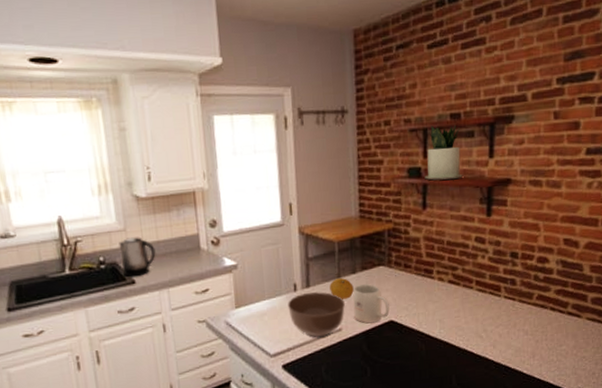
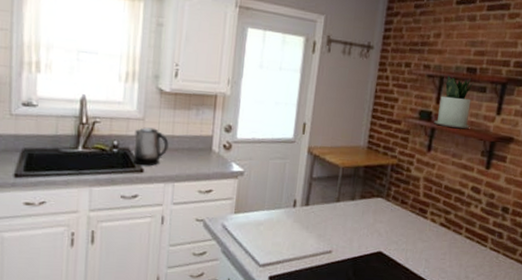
bowl: present [288,291,345,337] -> none [284,211,339,255]
fruit: present [330,277,354,300] -> none [327,201,350,223]
mug: present [353,284,390,324] -> none [346,212,381,251]

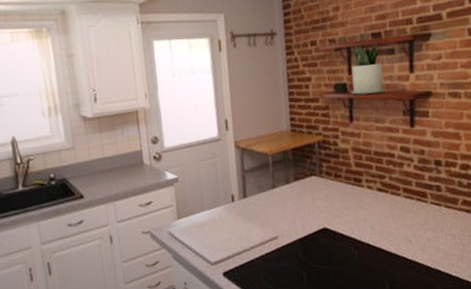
kettle: present [133,127,169,166] -> none [68,154,103,192]

